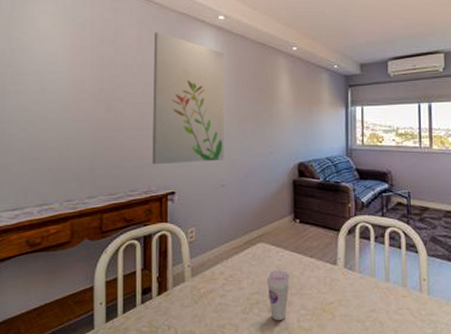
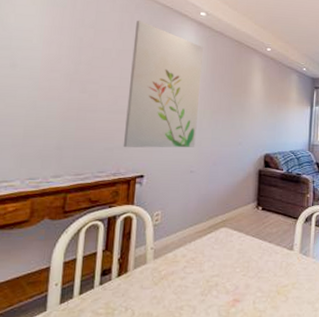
cup: present [266,269,291,321] -> none [226,253,250,303]

